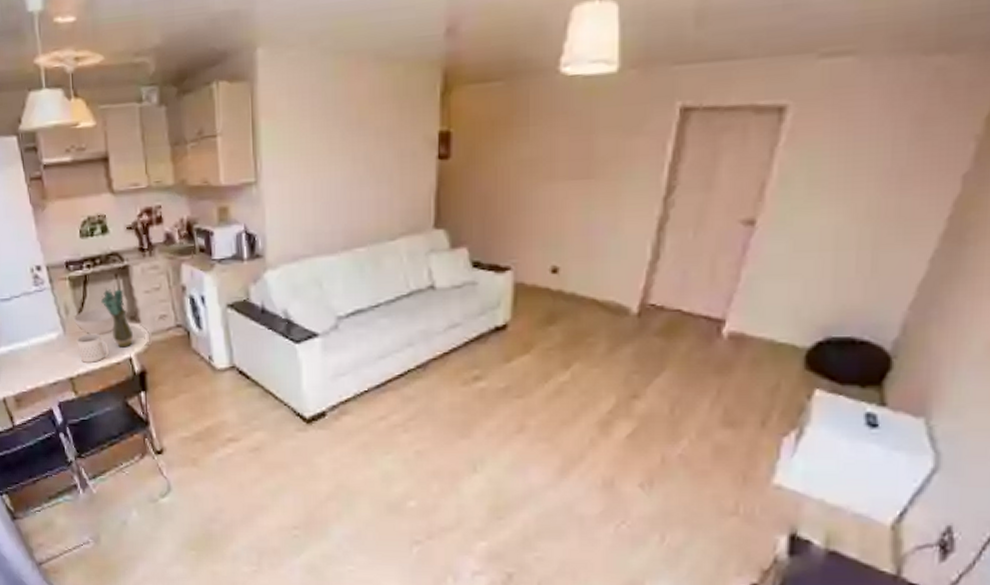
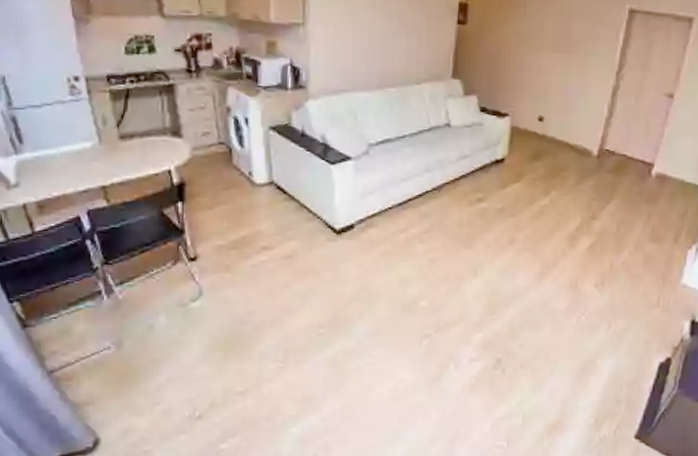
bowl: present [73,307,115,335] -> none [111,120,156,147]
mug: present [77,333,110,363] -> none [113,145,148,173]
vase: present [100,288,134,348] -> none [142,103,175,160]

